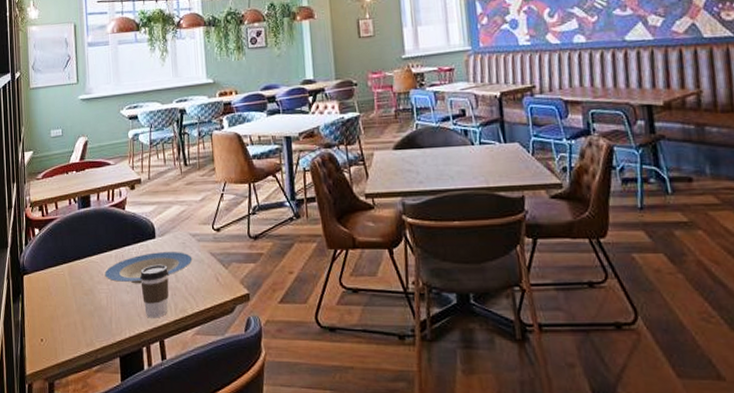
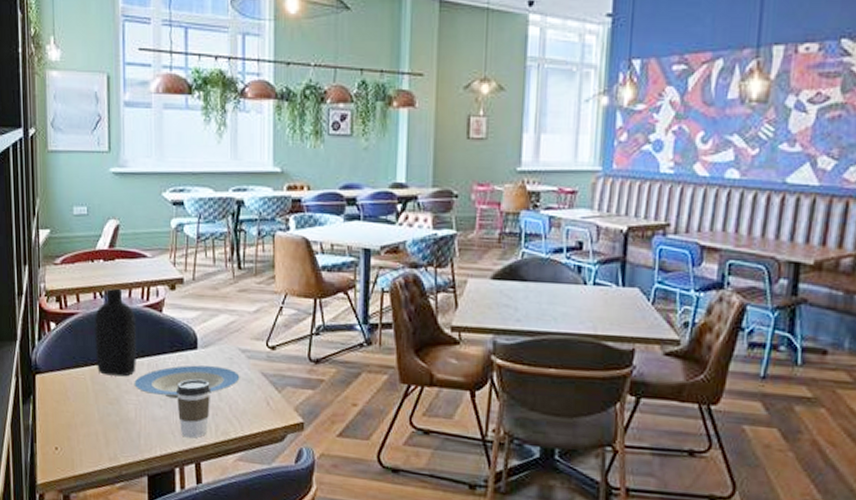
bottle: none [70,194,106,270] -> present [95,289,136,377]

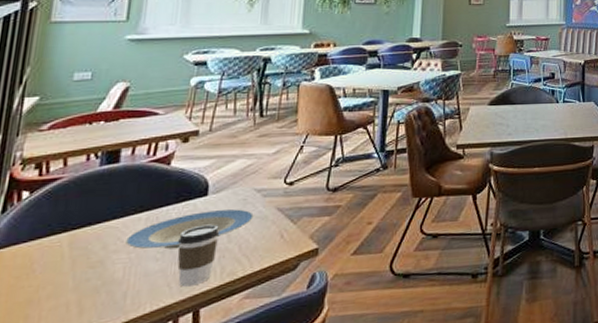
bottle: present [95,289,136,377] -> none [79,148,137,238]

